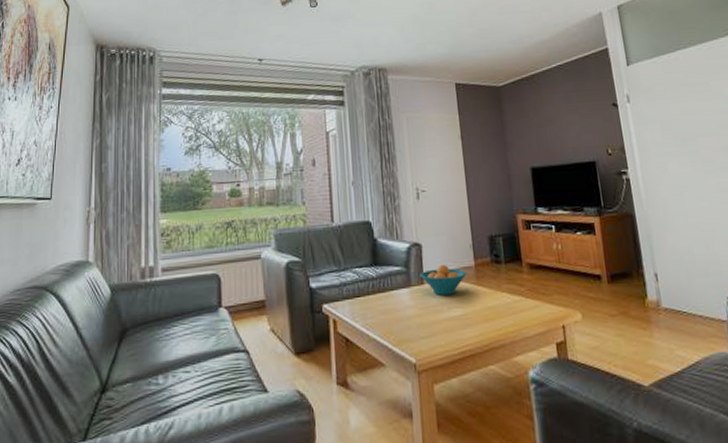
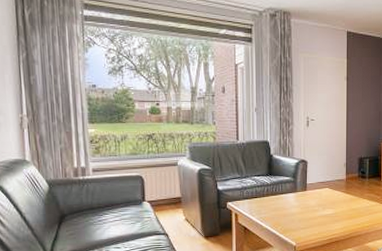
fruit bowl: present [419,264,467,295] -> none [304,176,339,199]

